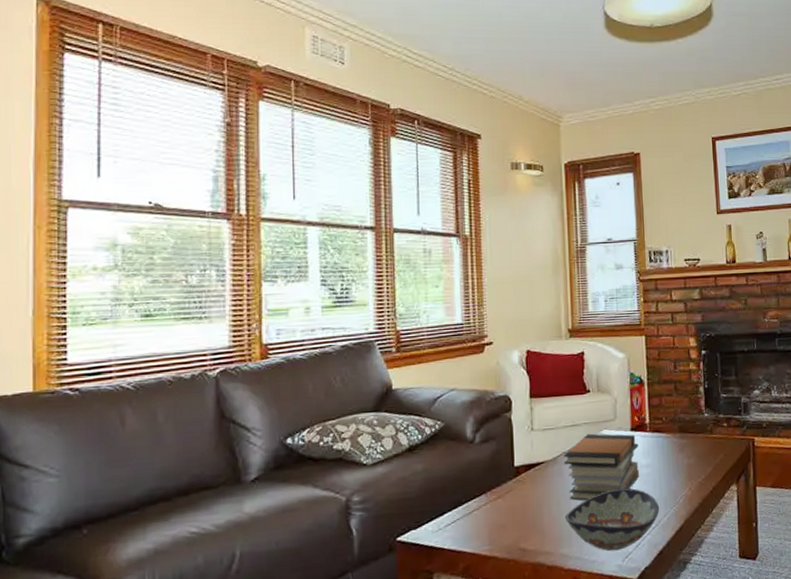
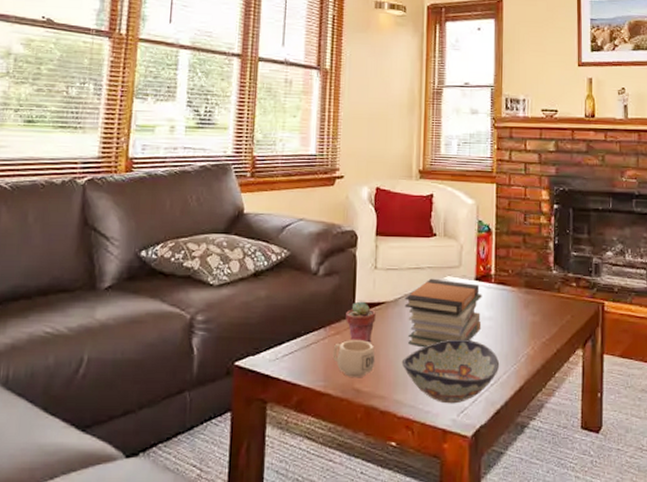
mug: none [495,501,539,539] -> present [332,340,376,378]
potted succulent: none [506,463,536,504] -> present [346,301,376,343]

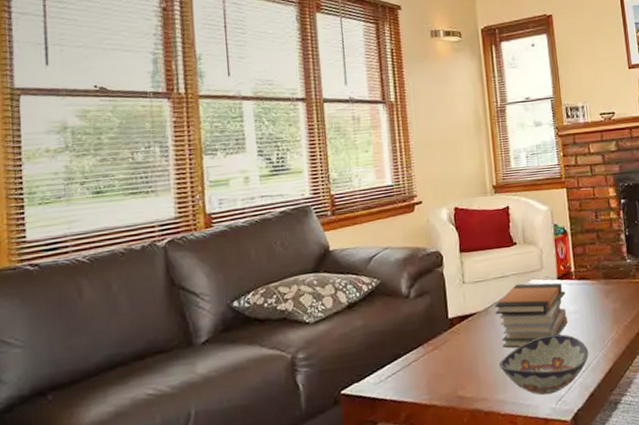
mug: present [332,340,376,378] -> none [433,350,475,387]
potted succulent: present [346,301,376,343] -> none [441,315,470,354]

